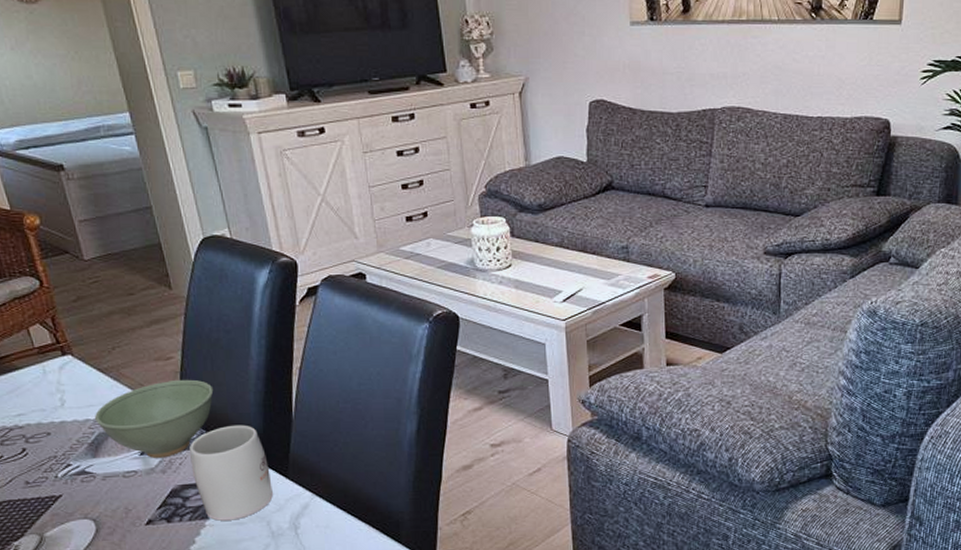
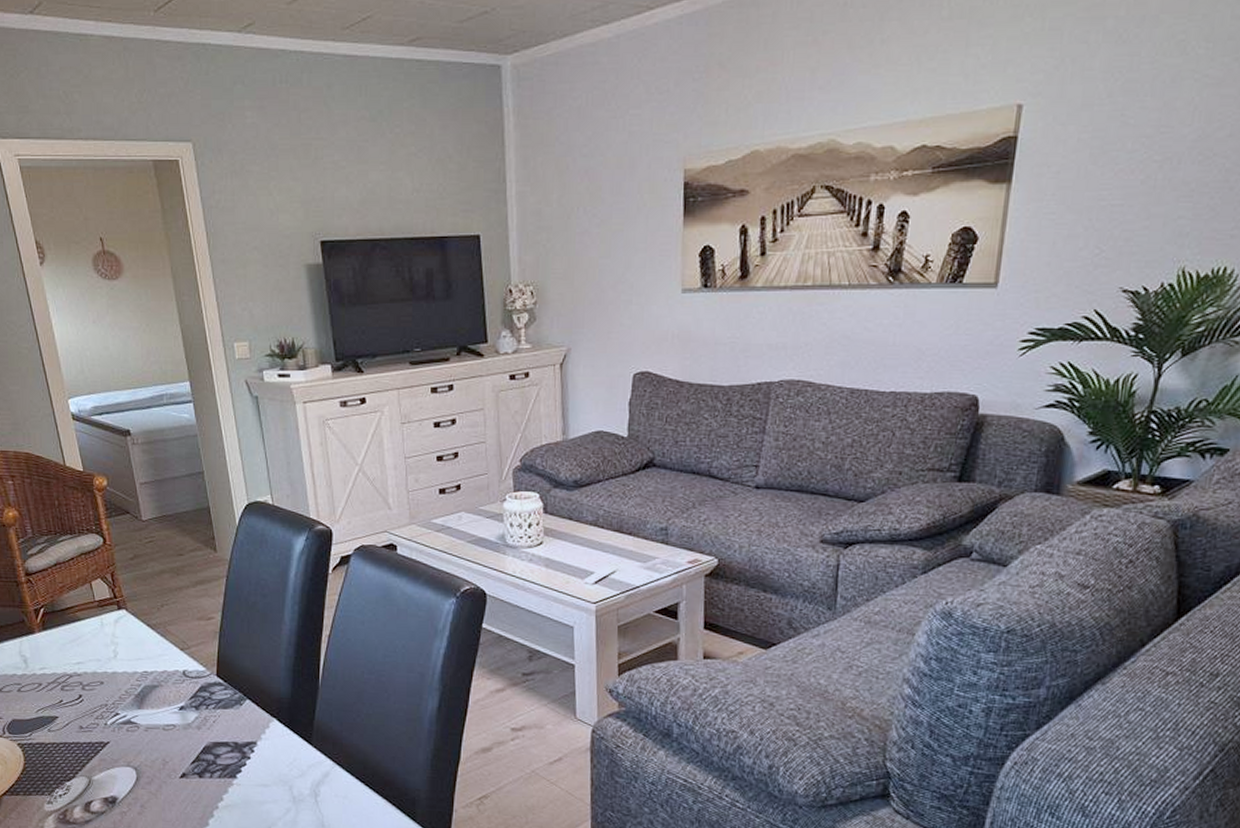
bowl: present [95,379,214,458] -> none [142,639,248,715]
mug: present [189,424,273,521] -> none [223,687,296,782]

